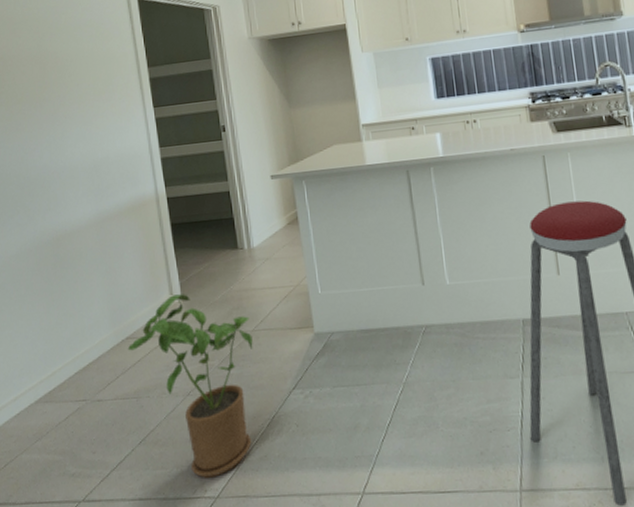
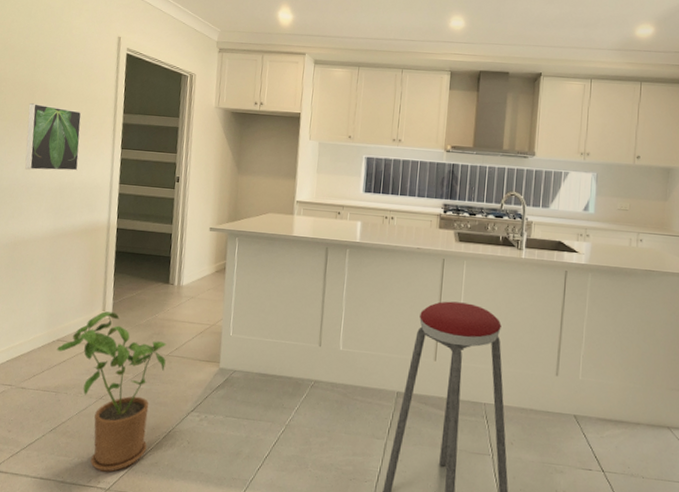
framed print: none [41,75,110,154] -> present [25,103,82,171]

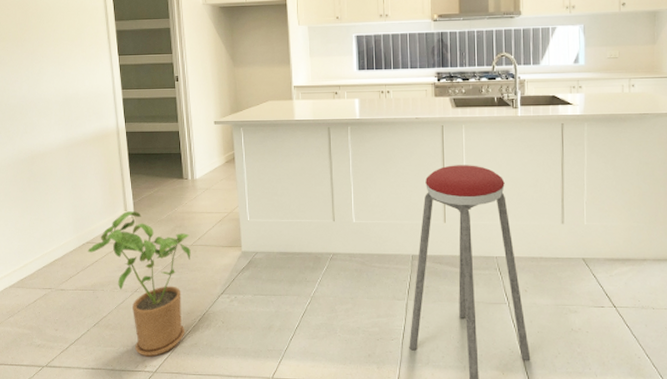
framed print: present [25,103,82,171] -> none [23,21,80,86]

